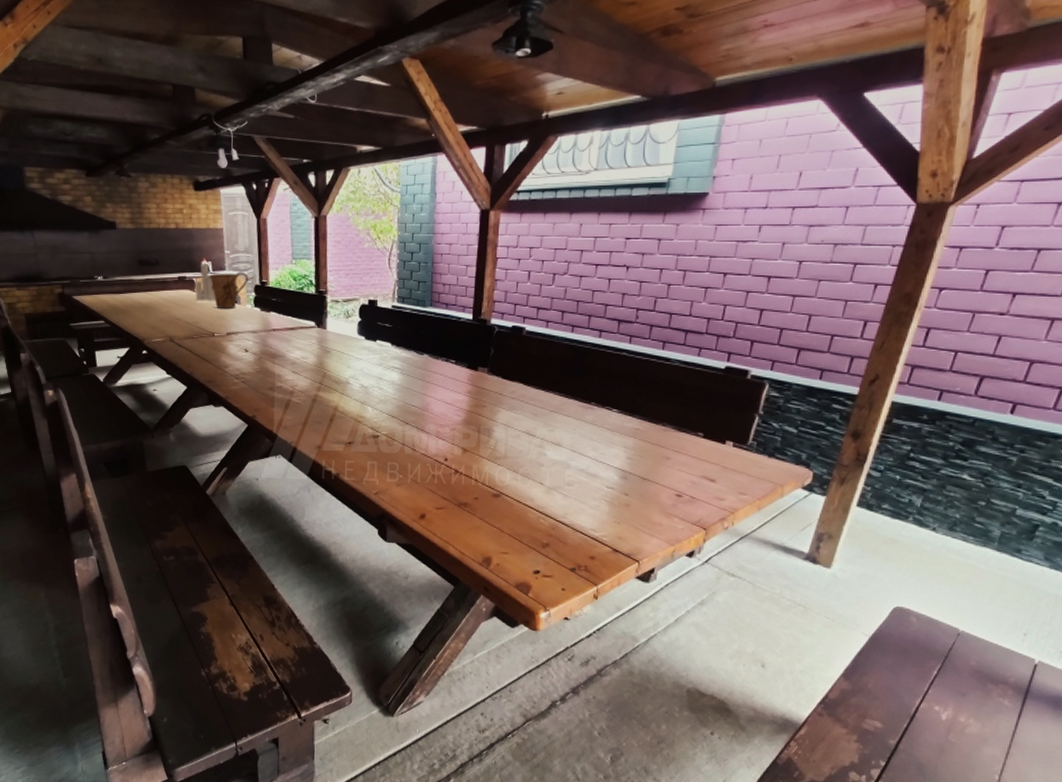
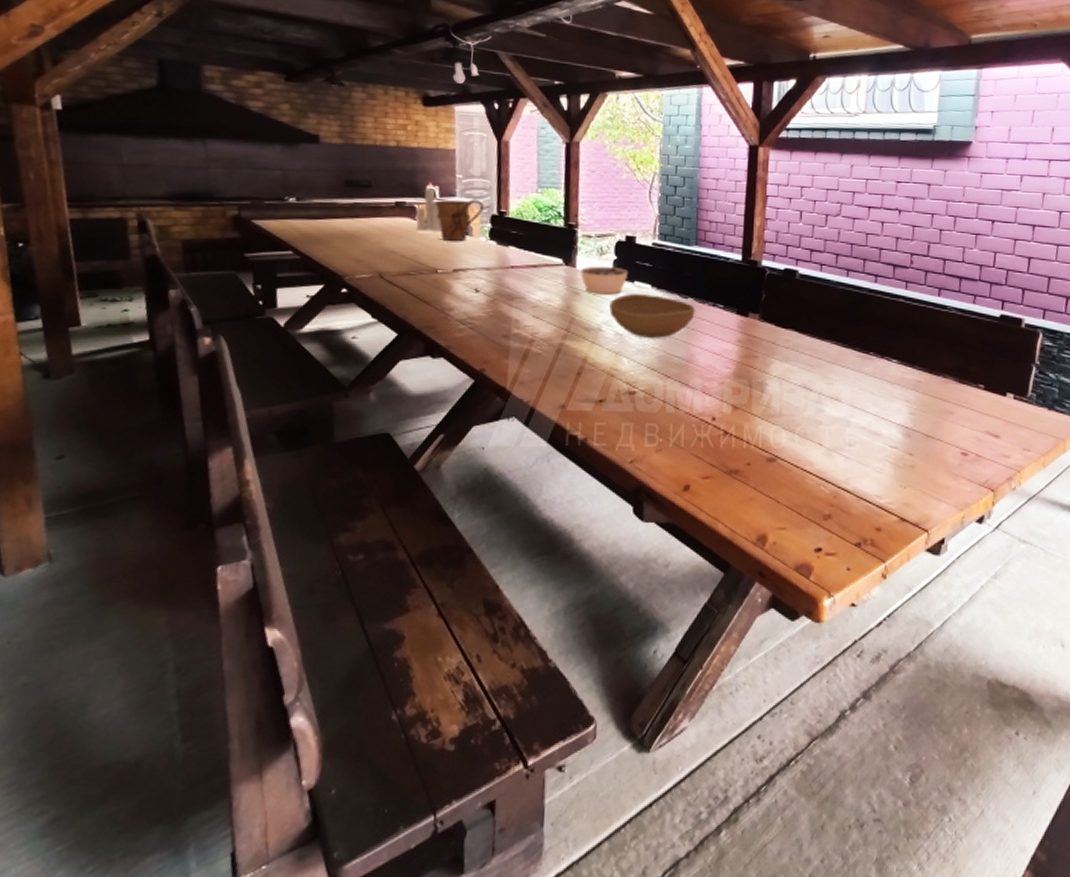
salad: none [330,327,372,352] -> present [580,266,629,295]
bowl: none [355,351,430,390] -> present [609,294,695,338]

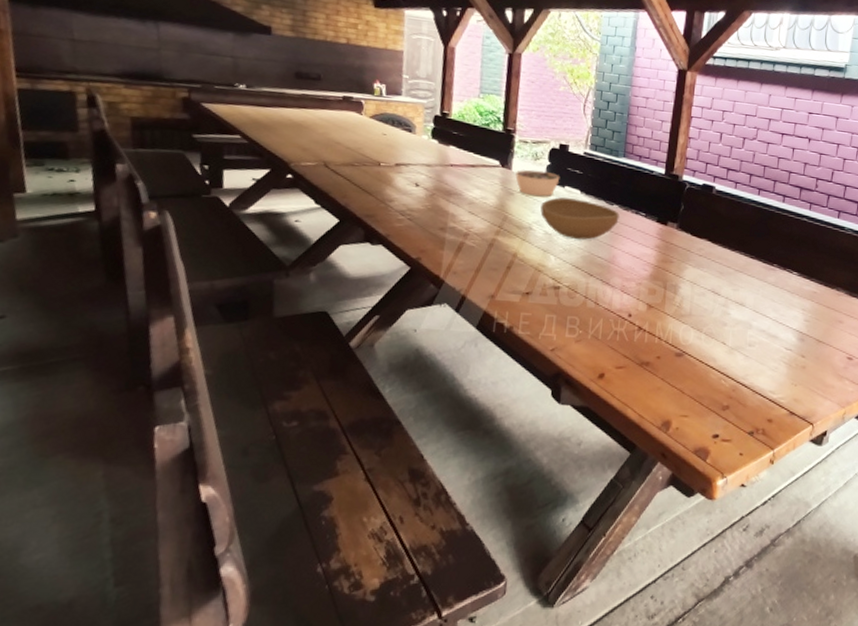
candle: present [415,184,442,233] -> none [361,82,387,129]
pitcher: present [435,199,484,241] -> none [381,98,428,138]

